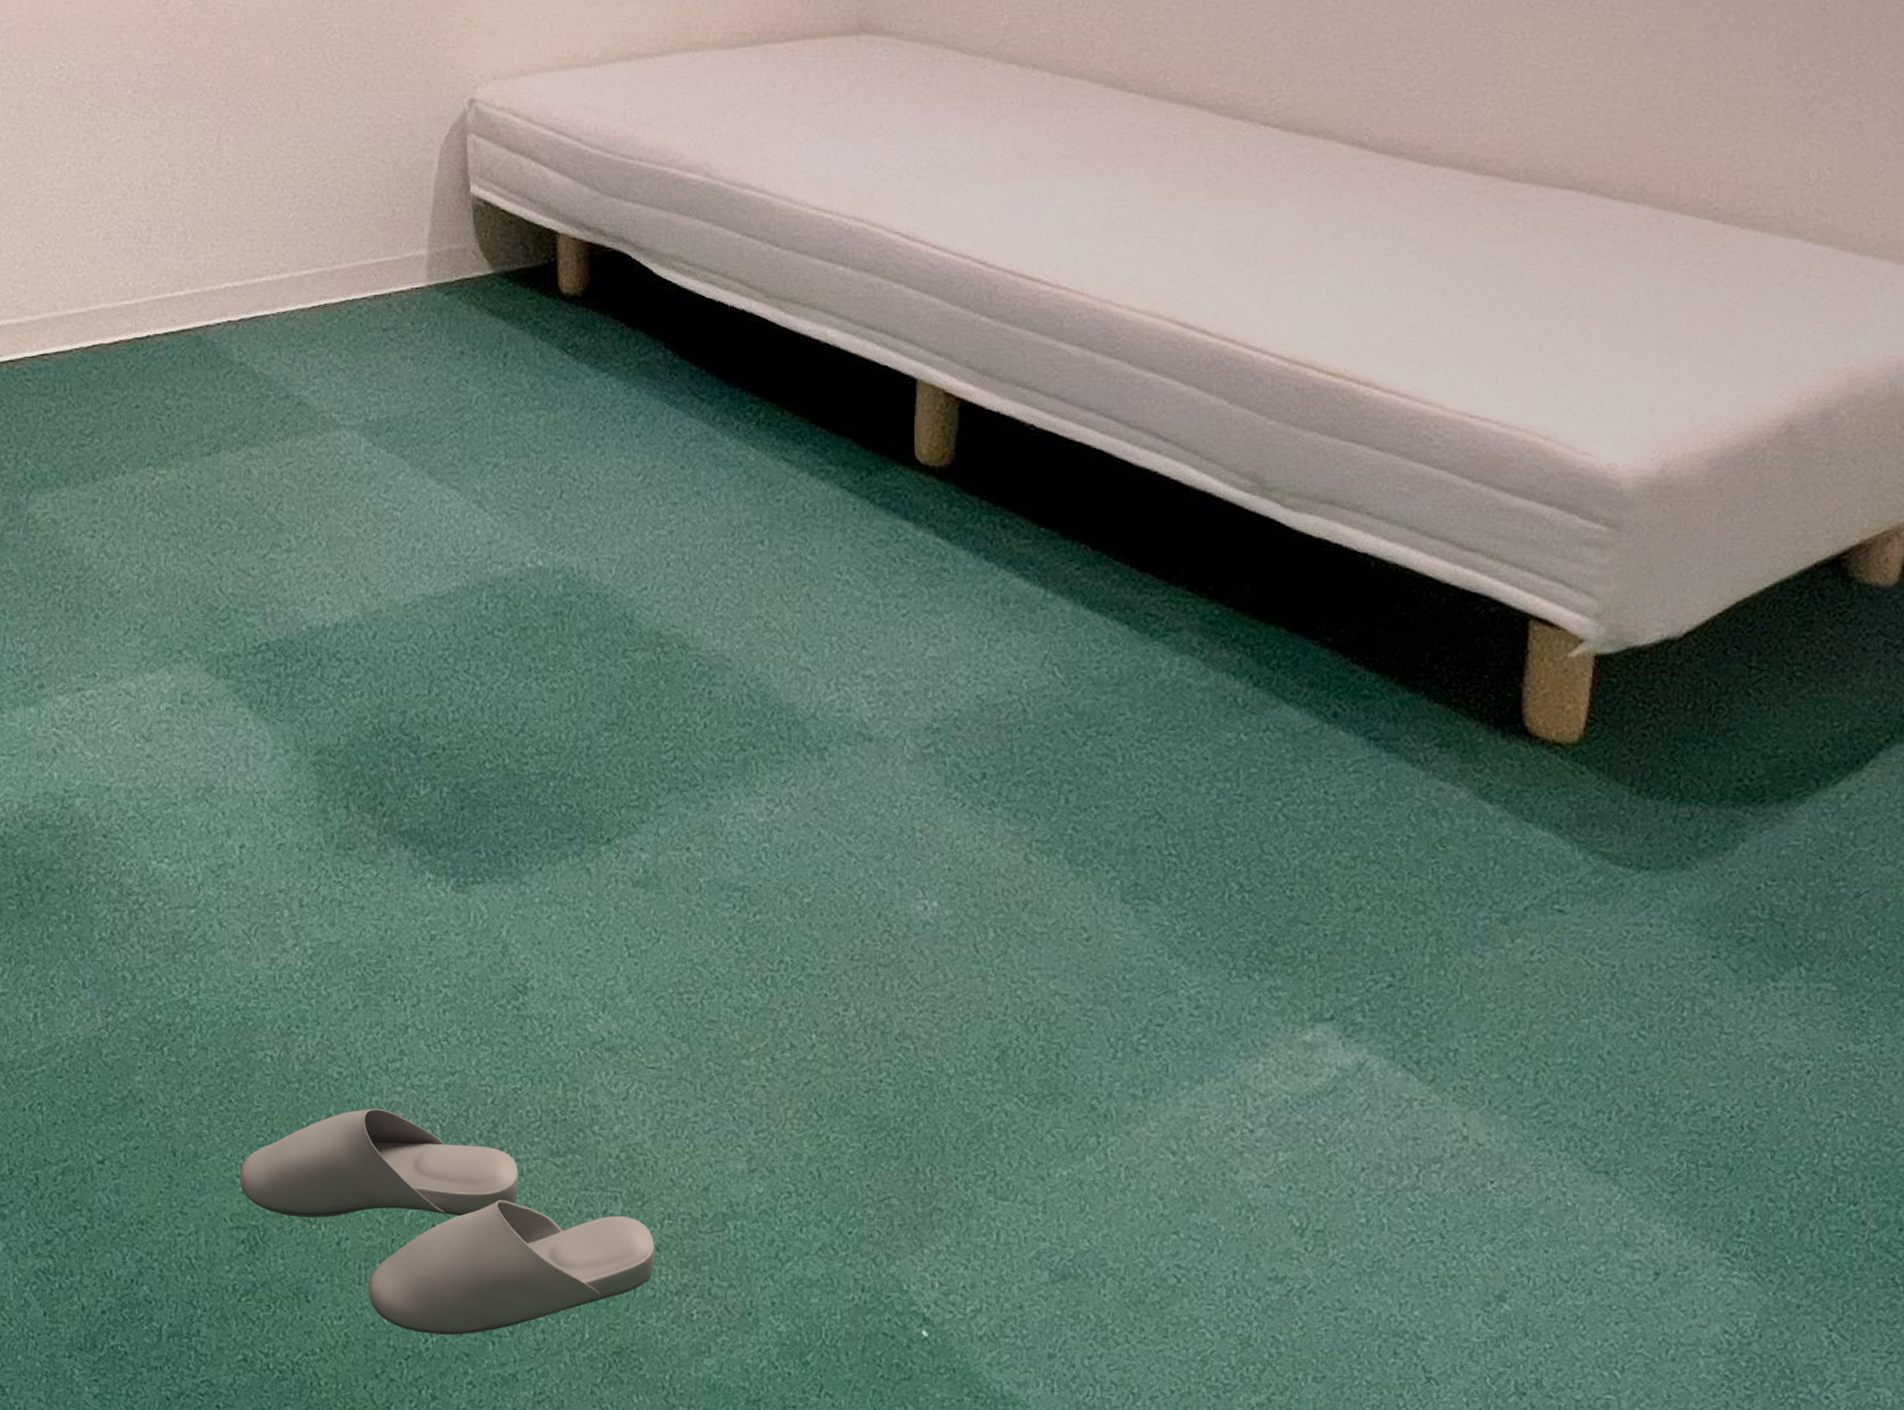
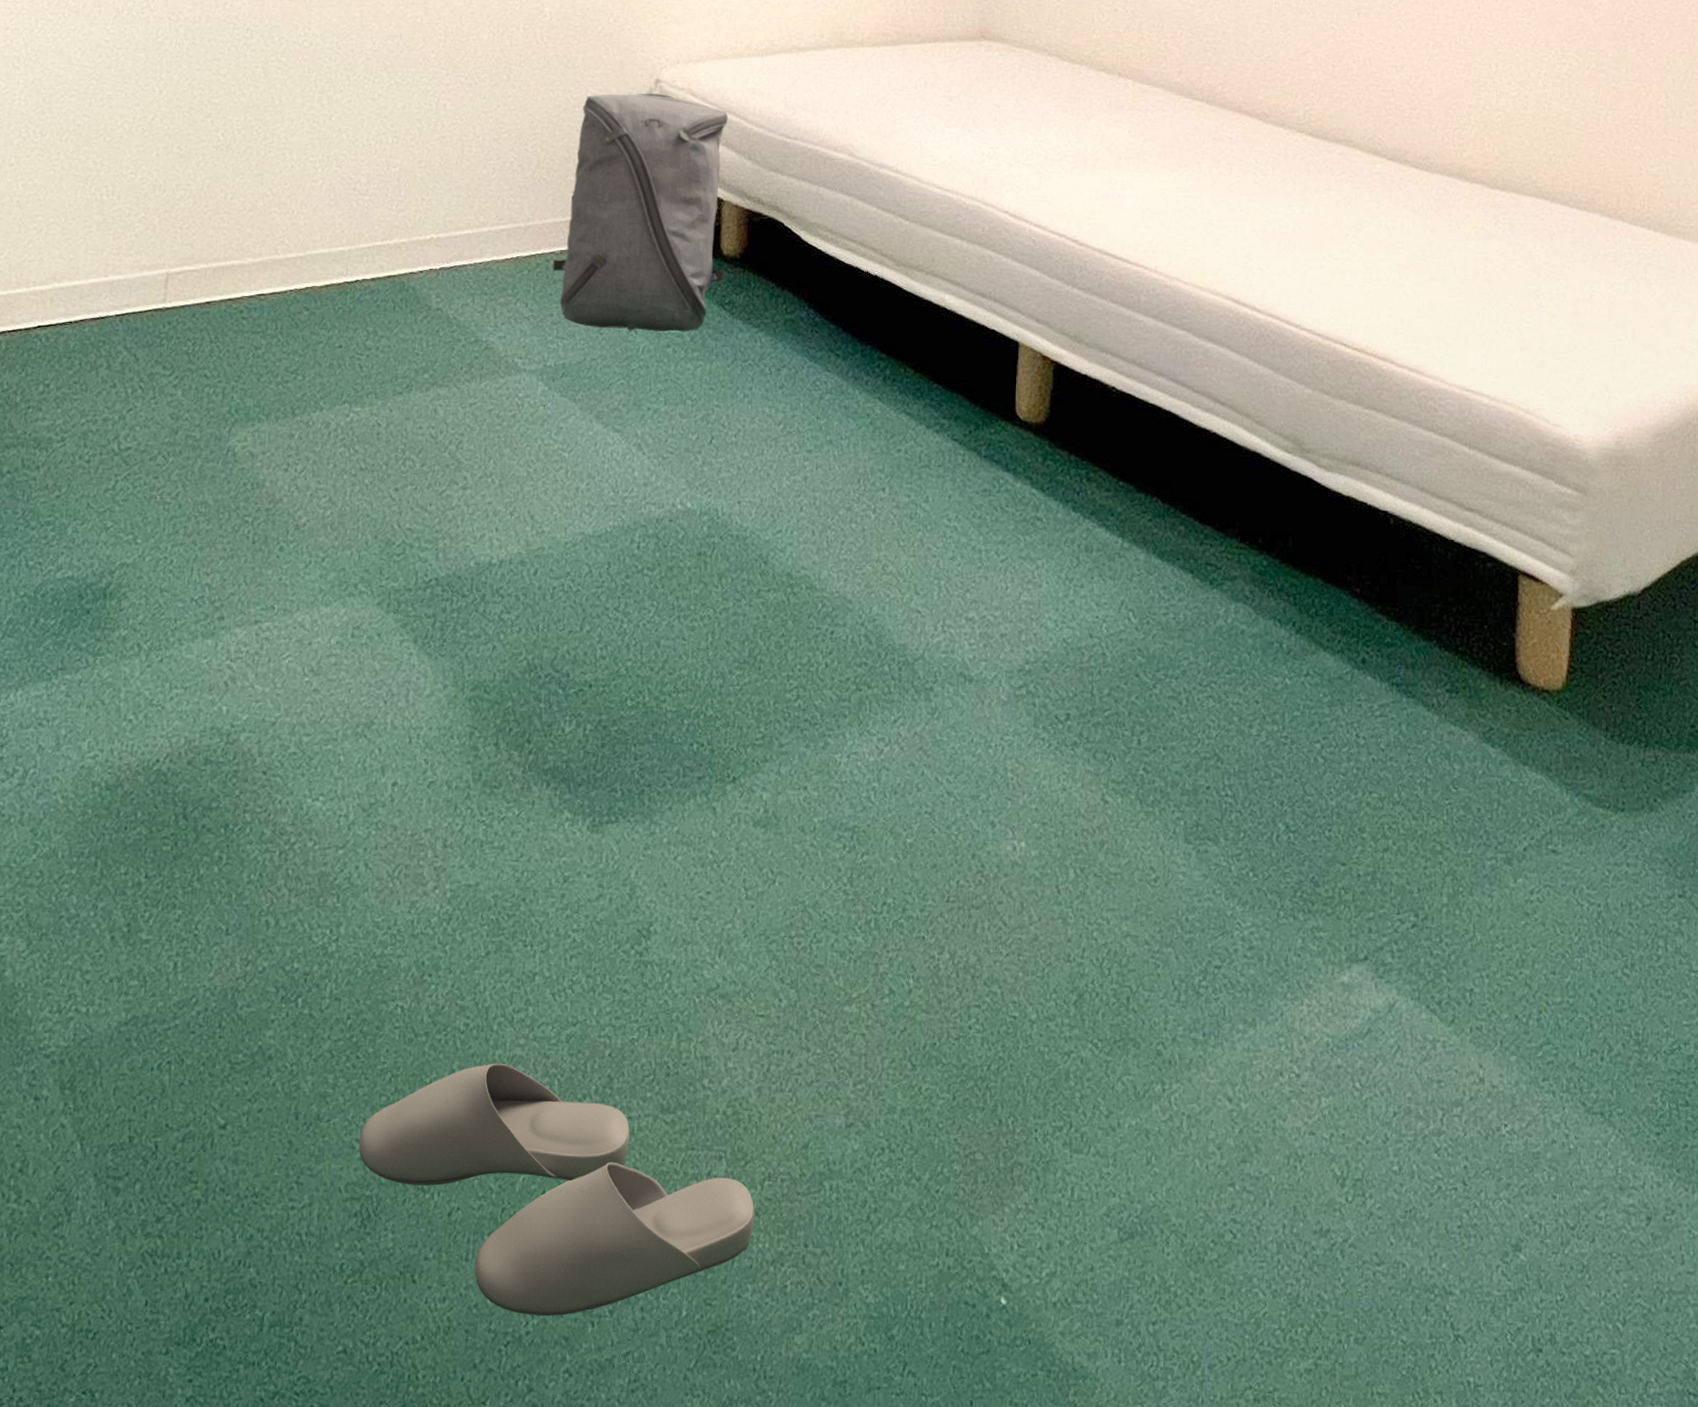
backpack: none [366,115,566,381] -> present [552,93,728,332]

